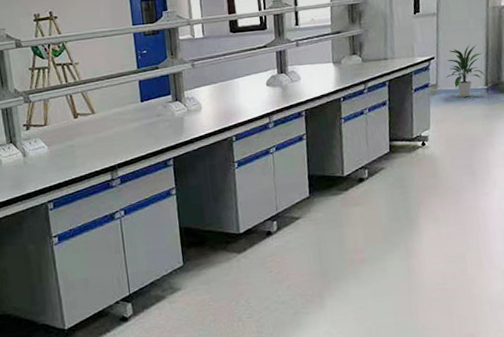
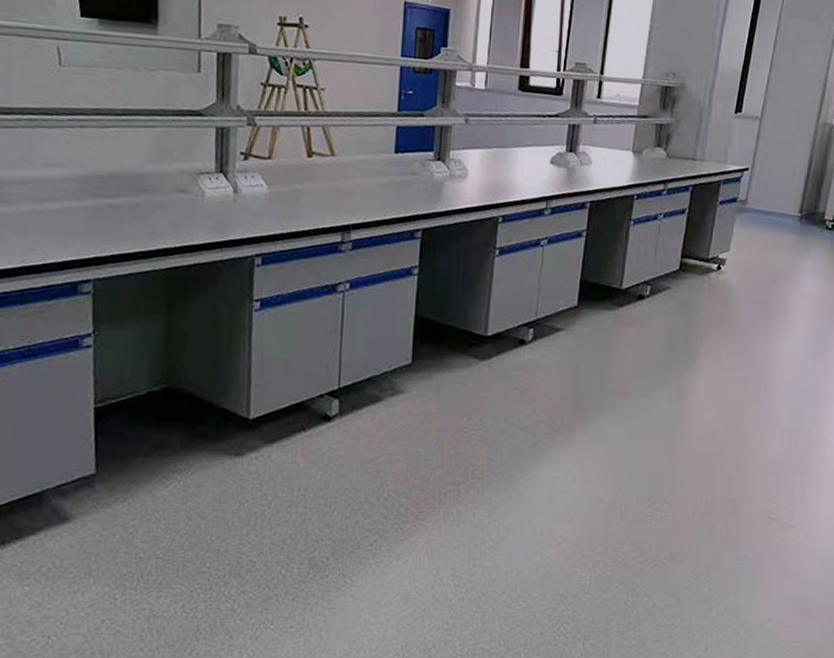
indoor plant: present [445,44,485,97] -> none [757,161,802,222]

